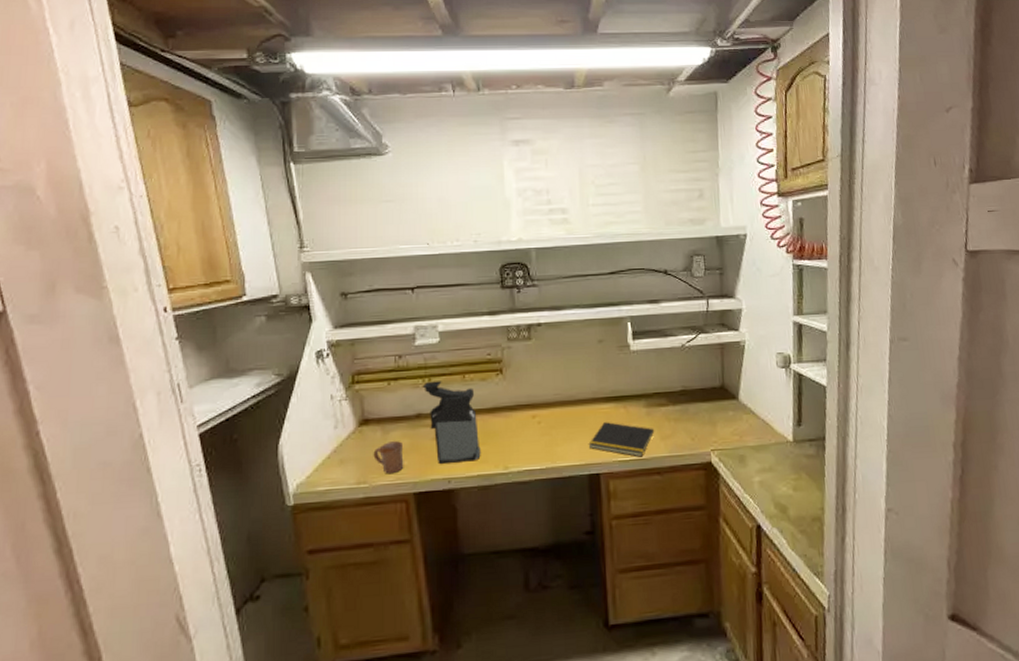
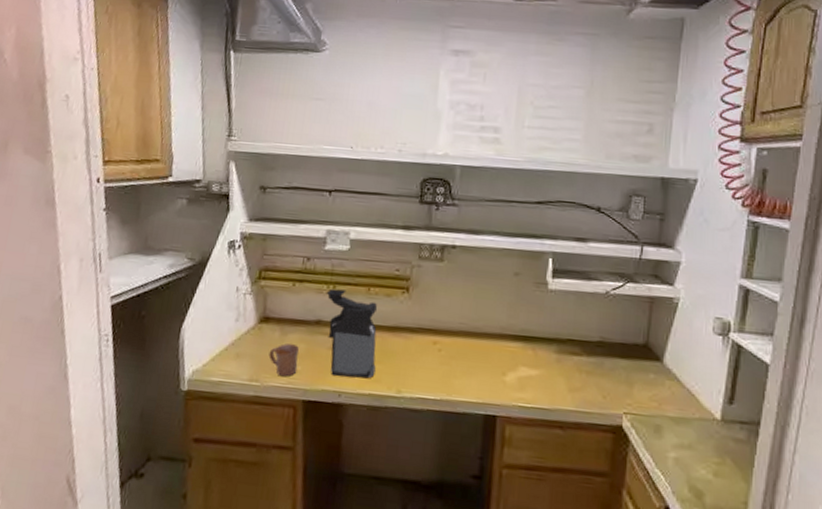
notepad: present [588,422,655,457] -> none [488,362,563,407]

